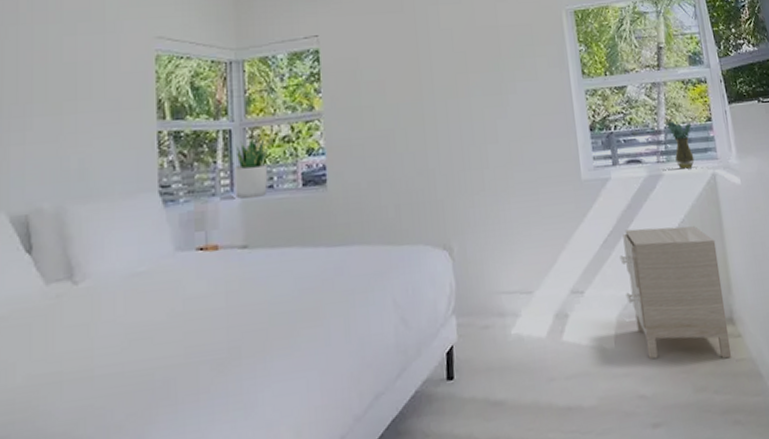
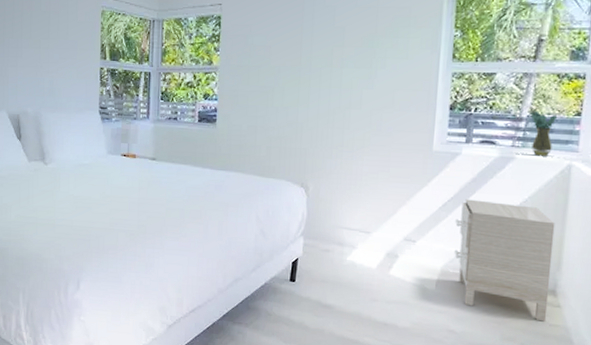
planter: present [234,136,268,199] -> none [150,80,175,126]

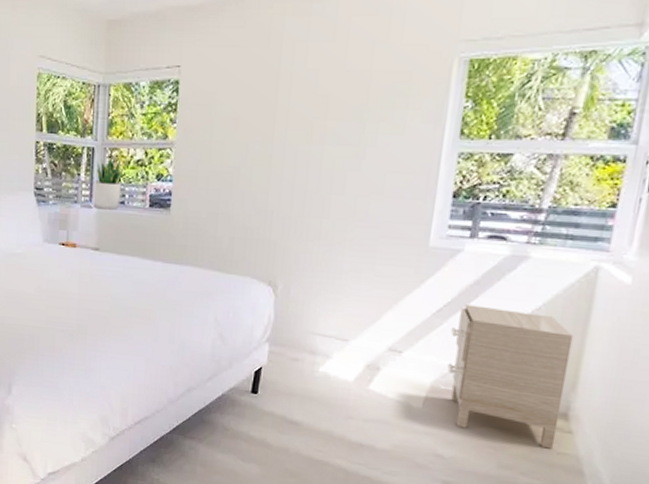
planter: none [150,80,175,126] -> present [93,157,123,211]
vase: present [529,109,558,157] -> none [551,198,587,256]

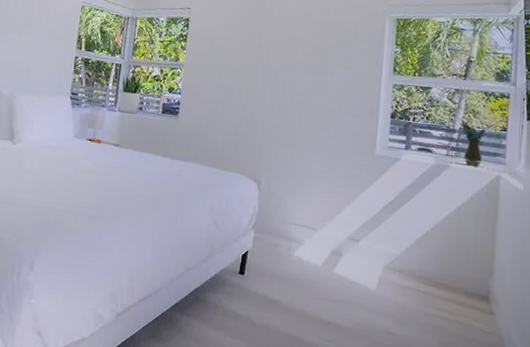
nightstand: present [447,304,574,449] -> none [394,202,487,328]
vase: none [551,198,587,256] -> present [461,122,486,167]

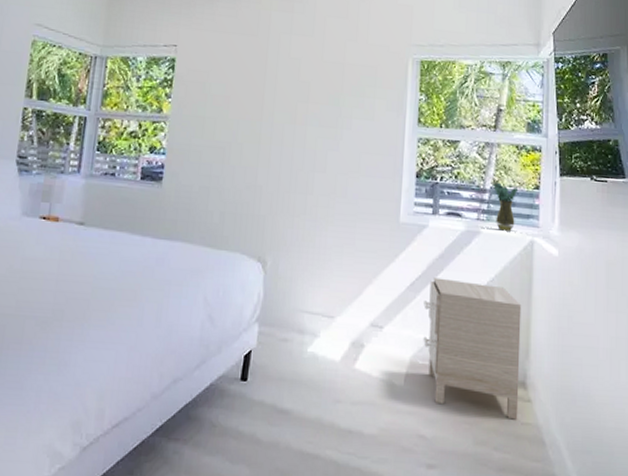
planter: present [117,72,143,115] -> none [81,127,115,183]
nightstand: none [394,202,487,328] -> present [423,277,522,420]

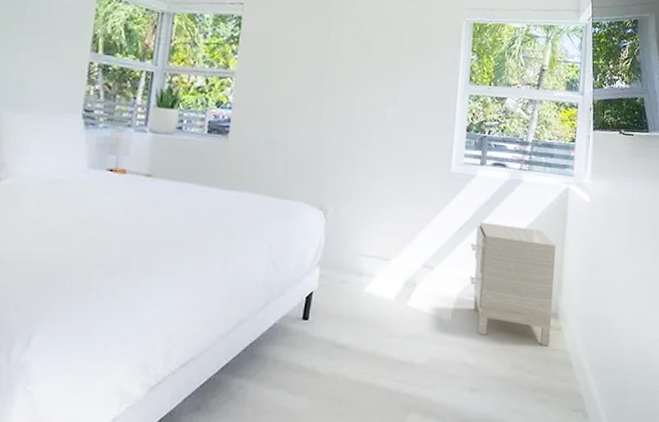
planter: none [81,127,115,183] -> present [148,82,182,136]
vase: present [492,180,519,231] -> none [534,134,557,180]

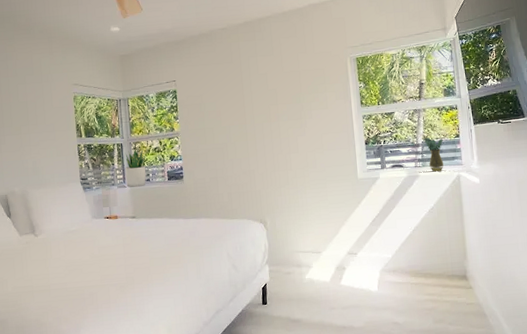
nightstand: present [469,222,556,346] -> none [384,212,464,302]
vase: none [534,134,557,180] -> present [423,136,444,172]

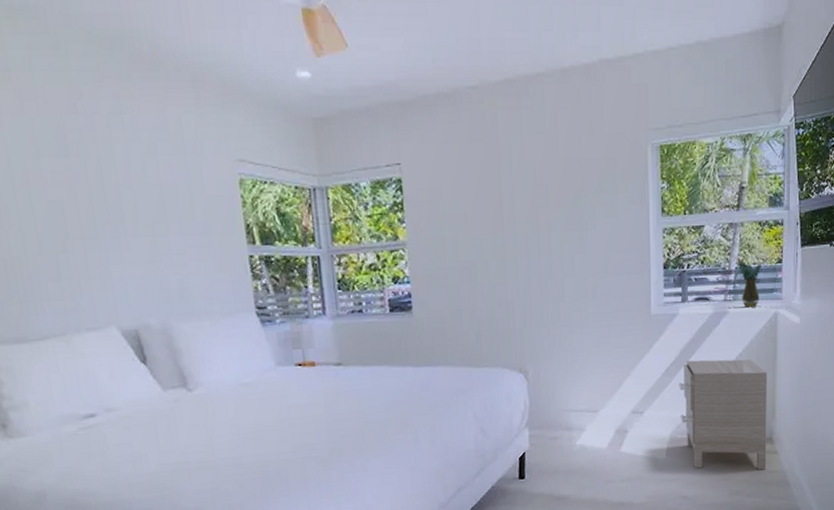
planter: present [125,148,146,188] -> none [324,263,357,322]
nightstand: none [384,212,464,302] -> present [679,359,768,470]

